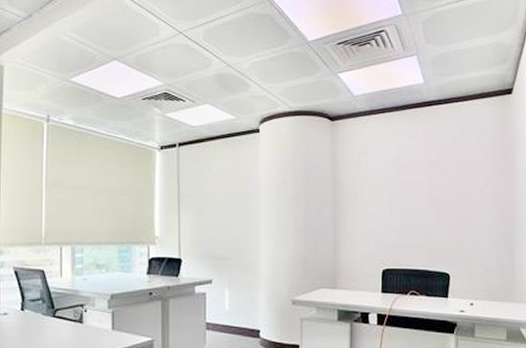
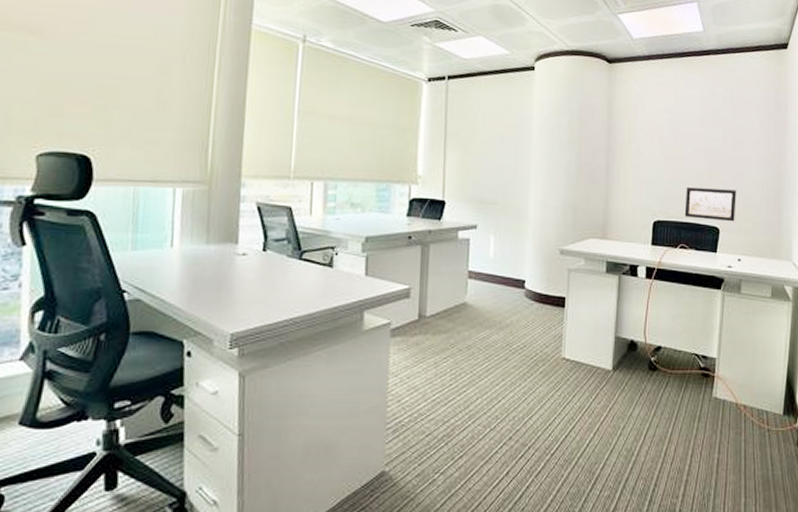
wall art: none [413,236,466,267] -> present [684,187,736,222]

